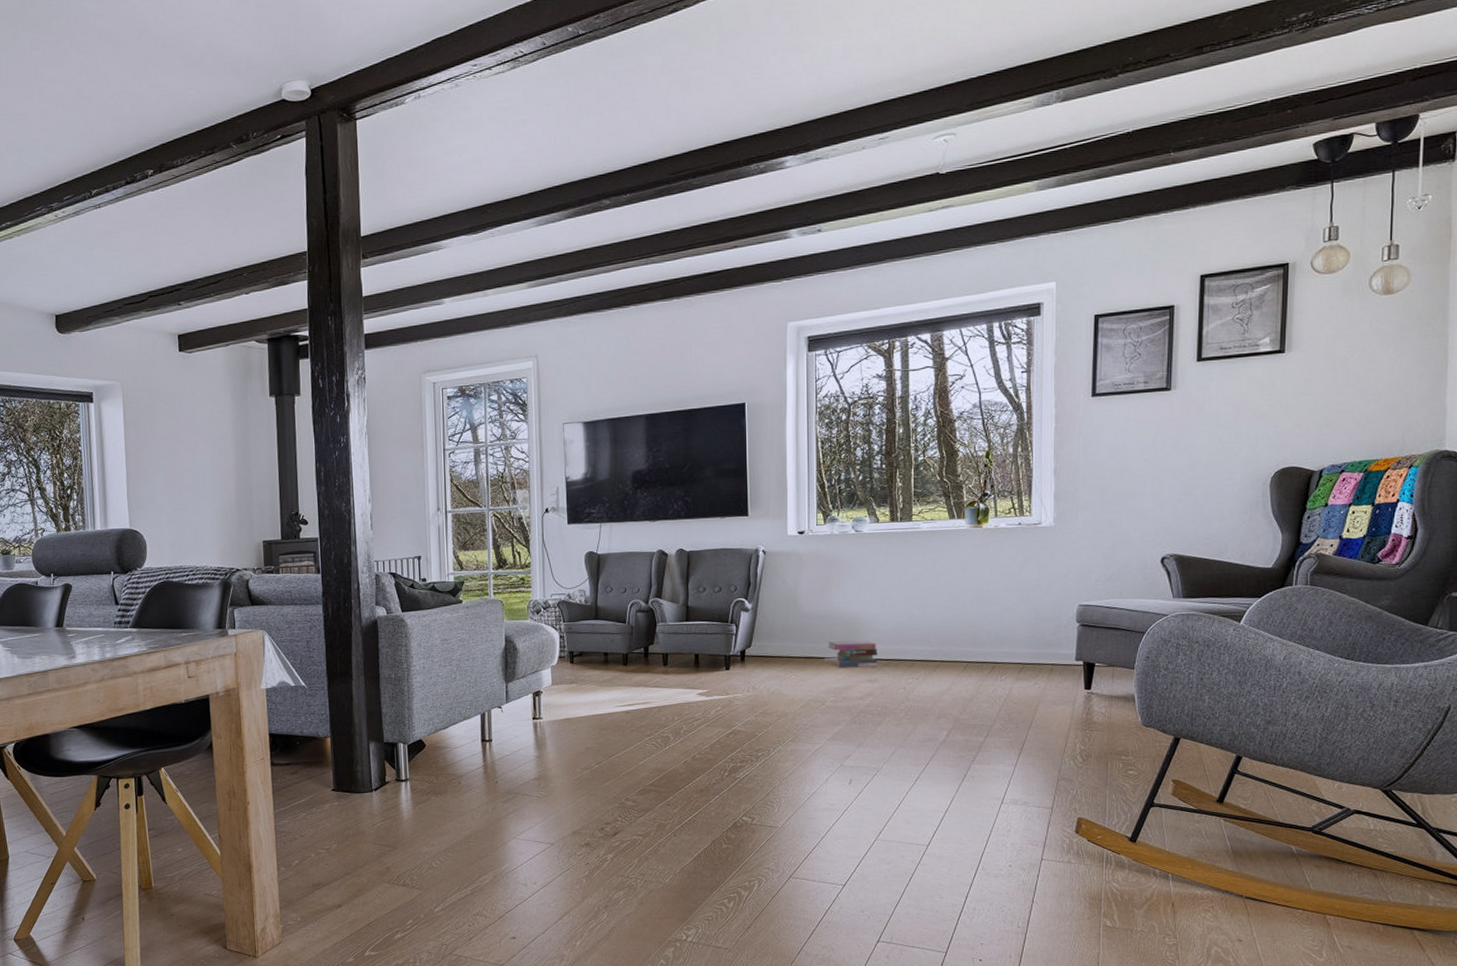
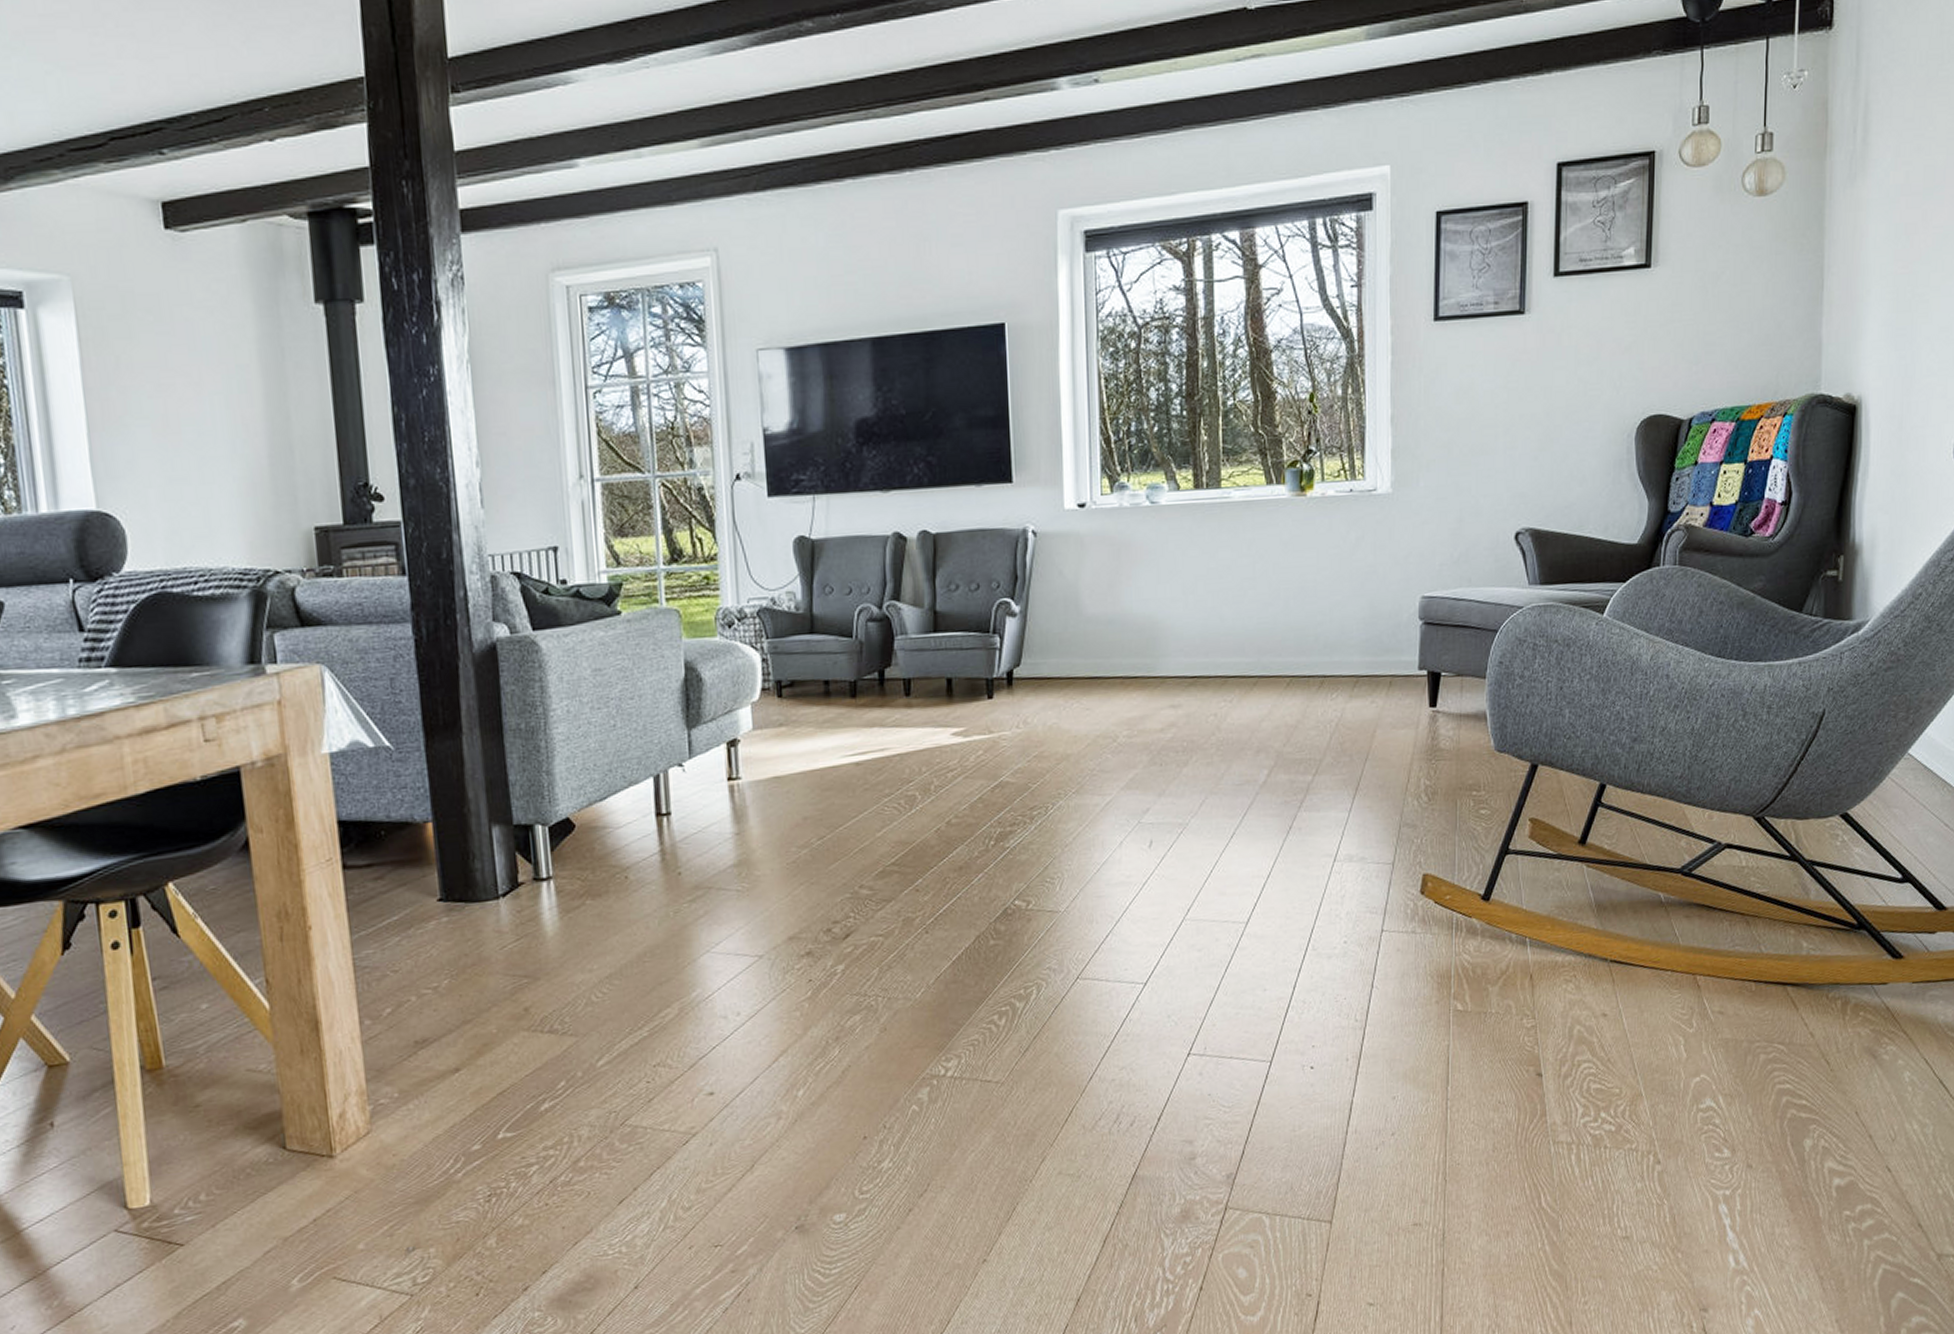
books: present [823,640,878,668] -> none [1113,651,1182,691]

